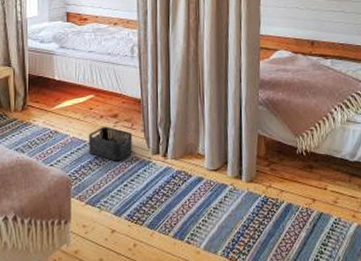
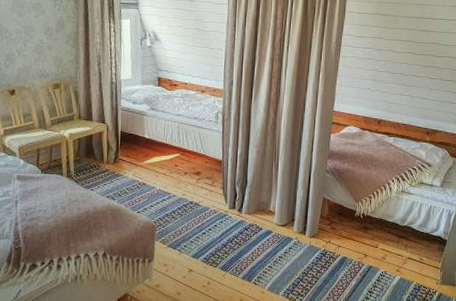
storage bin: present [88,126,133,161] -> none [172,181,213,213]

